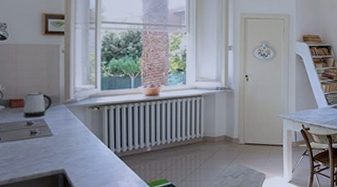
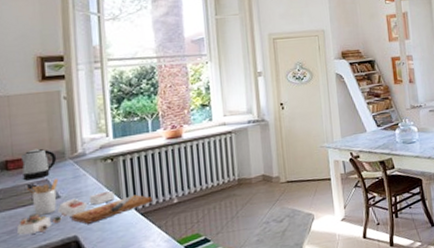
cutting board: none [16,134,129,164] -> present [17,190,152,236]
utensil holder: none [26,119,53,149] -> present [27,178,59,216]

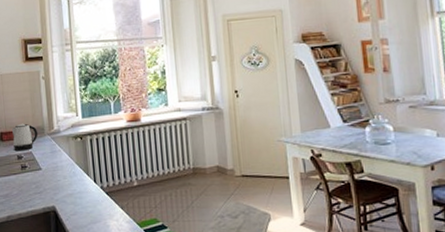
cutting board: present [17,190,152,236] -> none [10,167,115,200]
utensil holder: present [27,178,59,216] -> none [17,151,40,184]

